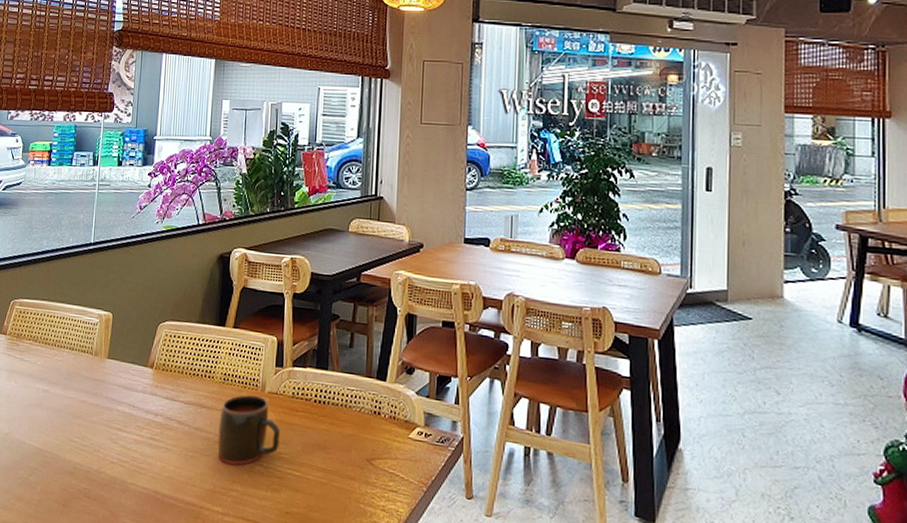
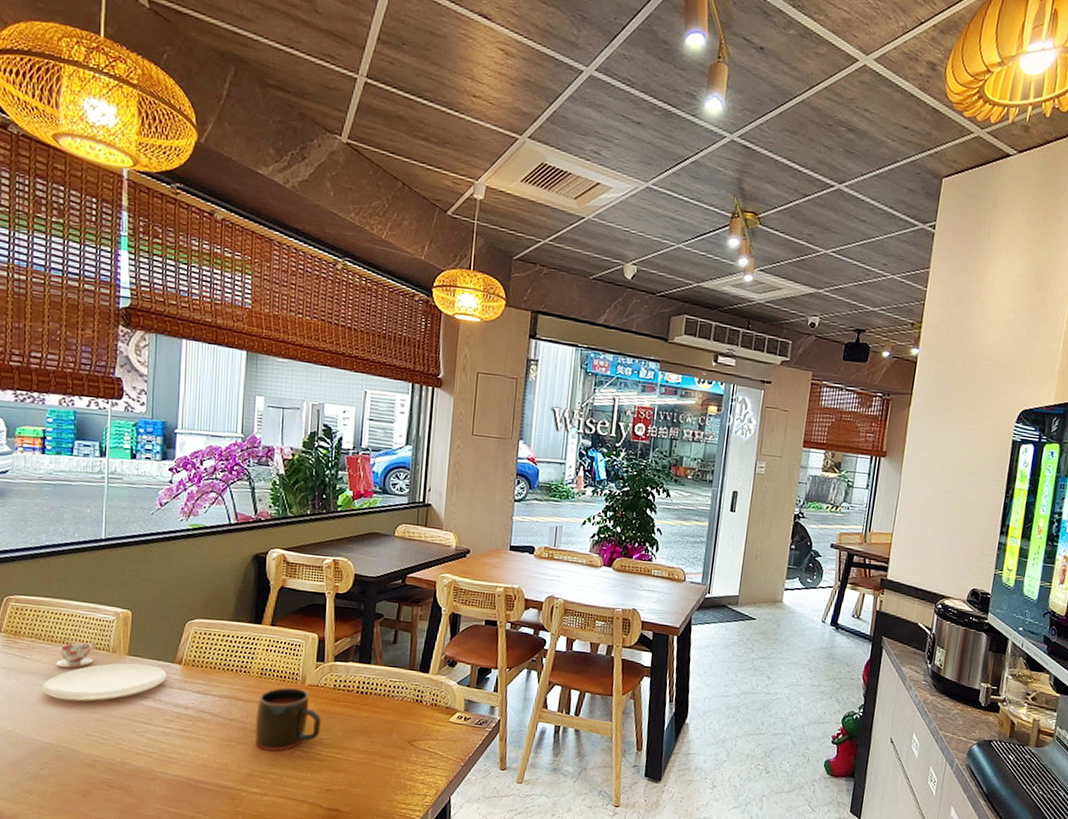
plate: none [35,366,140,406] -> present [42,662,167,702]
teacup: none [48,344,81,371] -> present [56,642,95,668]

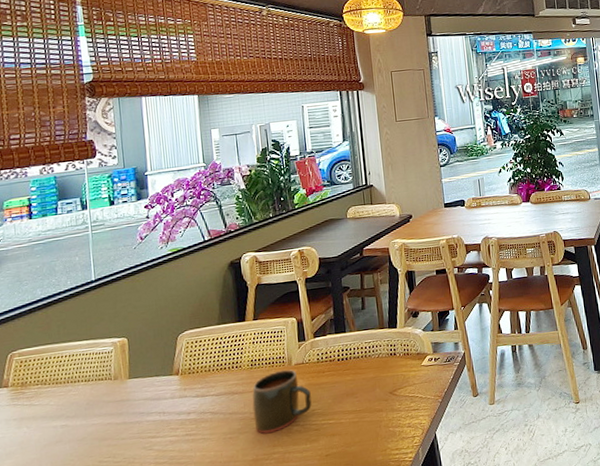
plate: present [42,662,167,702] -> none [52,382,167,436]
teacup: present [56,642,95,668] -> none [63,374,98,406]

